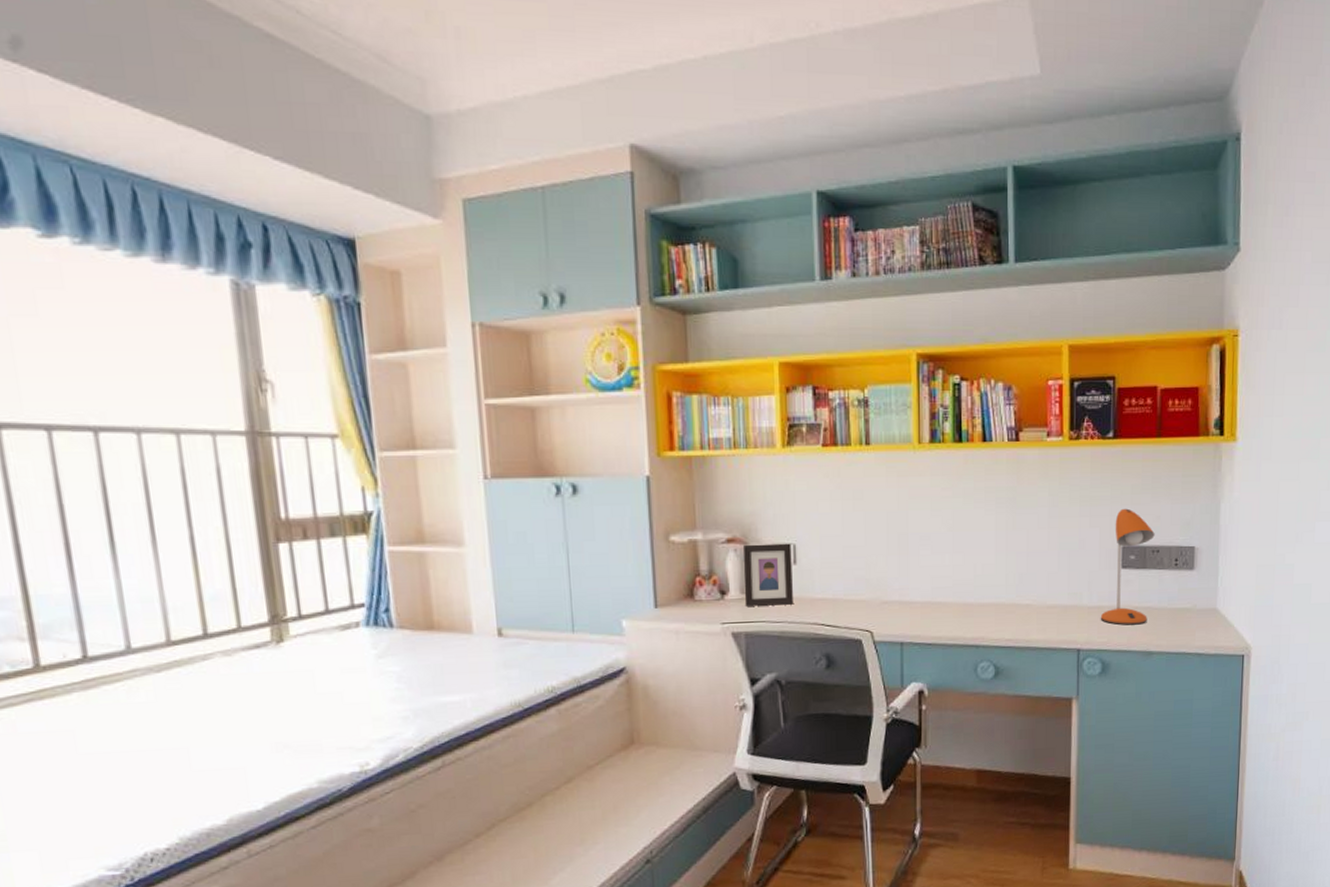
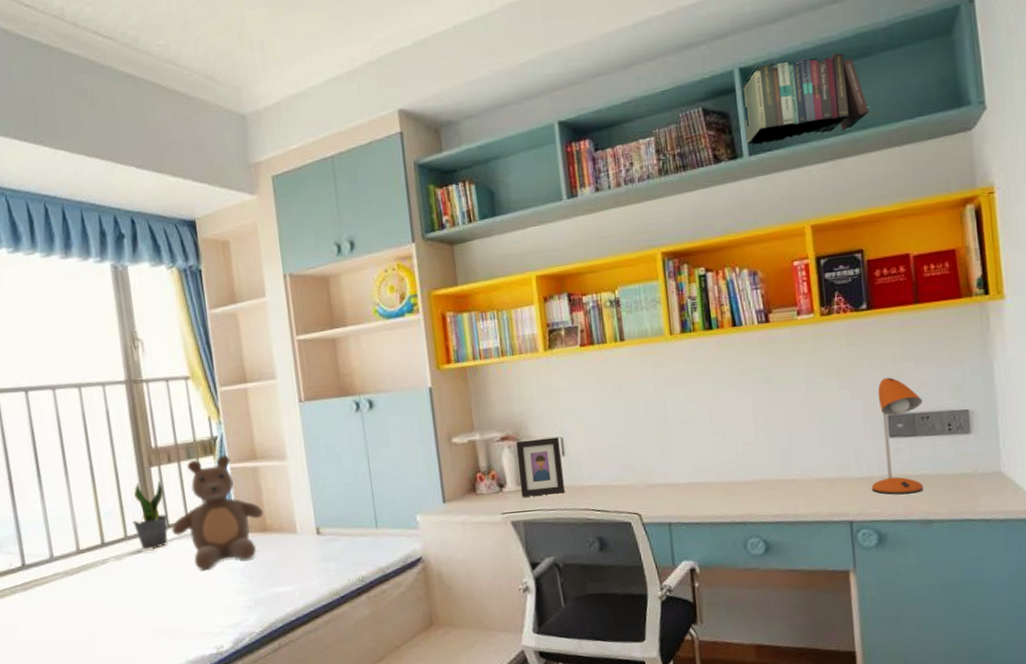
potted plant: none [249,560,300,645] -> present [132,480,168,550]
teddy bear: none [303,535,430,672] -> present [171,455,263,570]
books: none [1013,165,1134,252] -> present [741,51,869,146]

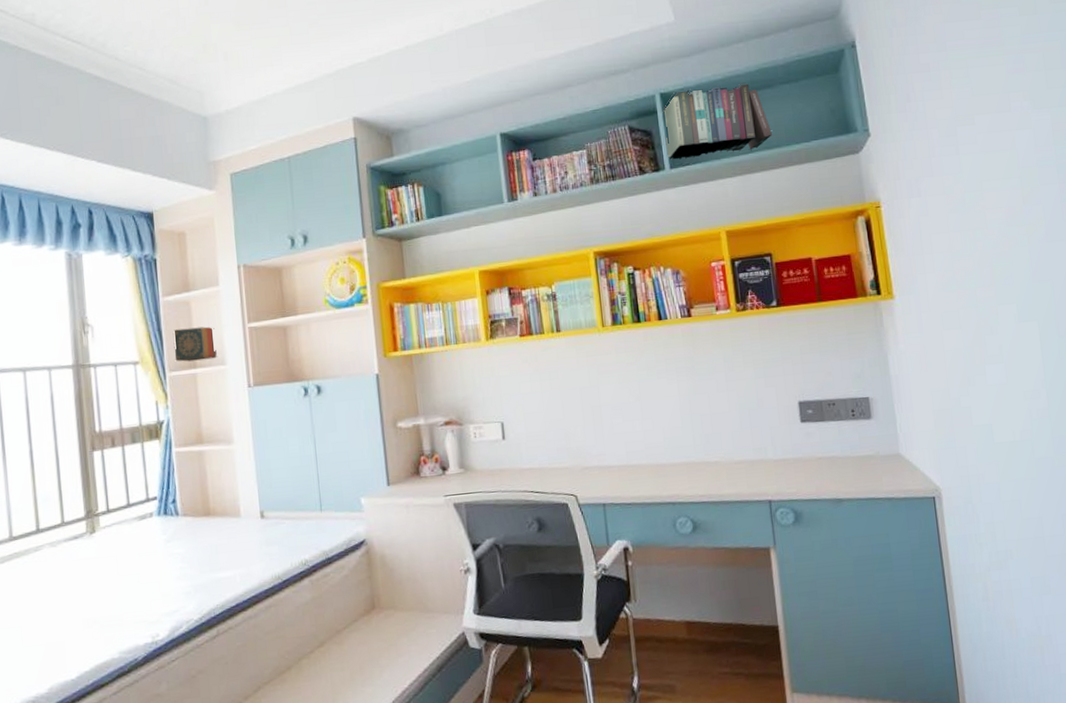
potted plant: present [132,480,168,550] -> none [71,465,108,536]
teddy bear: present [171,455,263,570] -> none [110,439,207,556]
decorative box: none [223,340,267,377] -> present [174,326,217,362]
picture frame: present [516,437,565,497] -> none [459,421,505,480]
desk lamp: present [871,377,924,495] -> none [787,367,833,476]

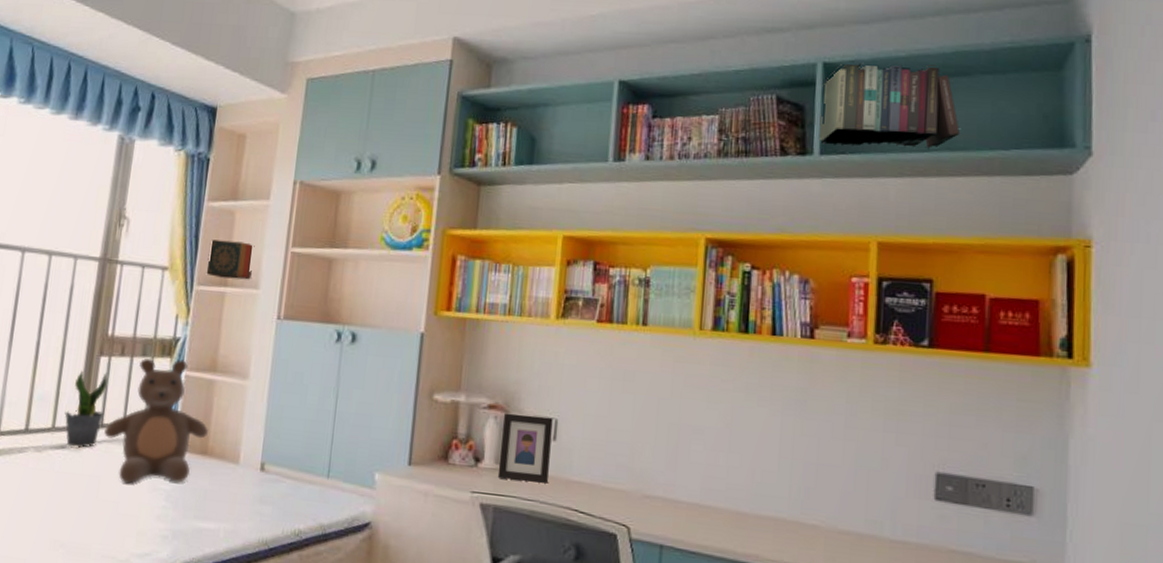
potted plant: none [71,465,108,536] -> present [64,370,108,448]
teddy bear: none [110,439,207,556] -> present [103,358,208,484]
picture frame: none [459,421,505,480] -> present [497,412,553,483]

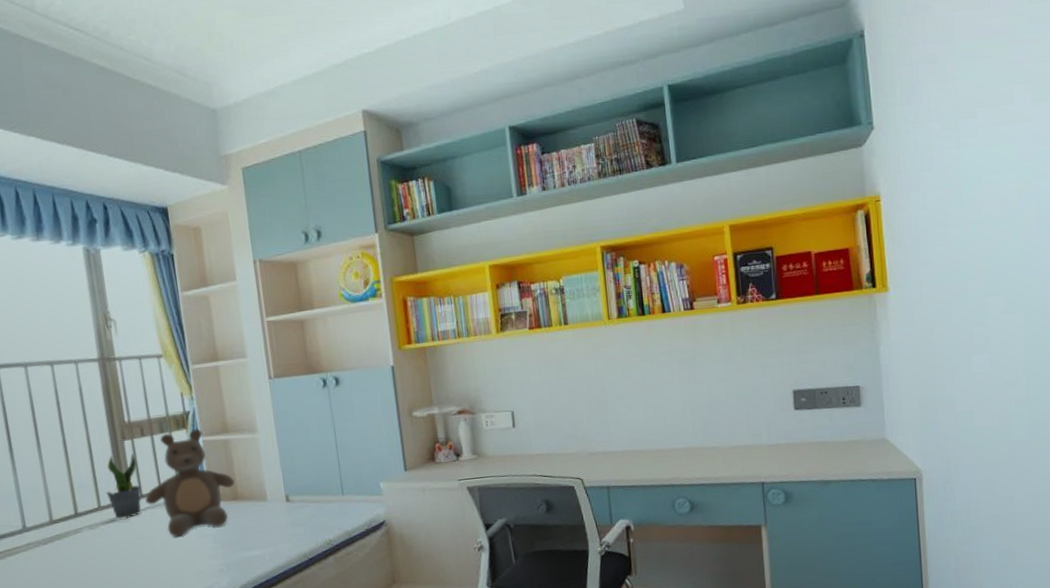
decorative box: present [206,239,255,280] -> none [195,320,238,355]
picture frame: present [497,412,553,483] -> none [472,410,515,465]
books: present [818,62,959,148] -> none [670,74,777,154]

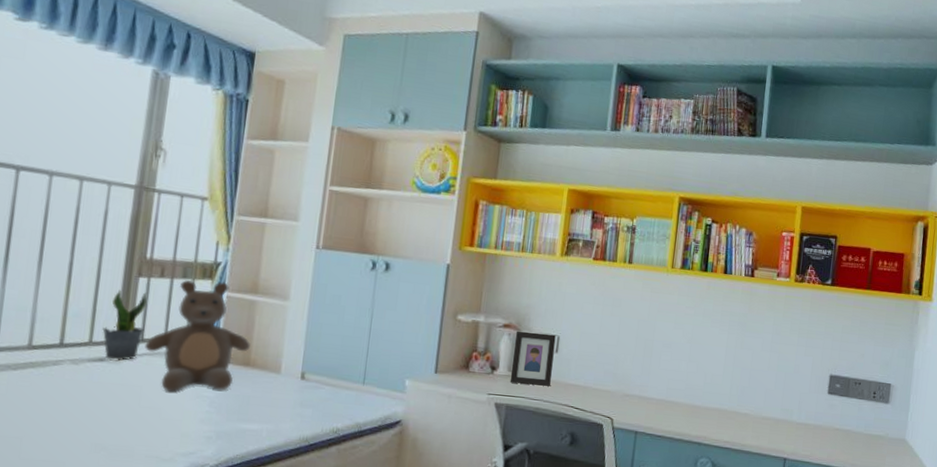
picture frame: none [472,410,515,465] -> present [510,330,556,386]

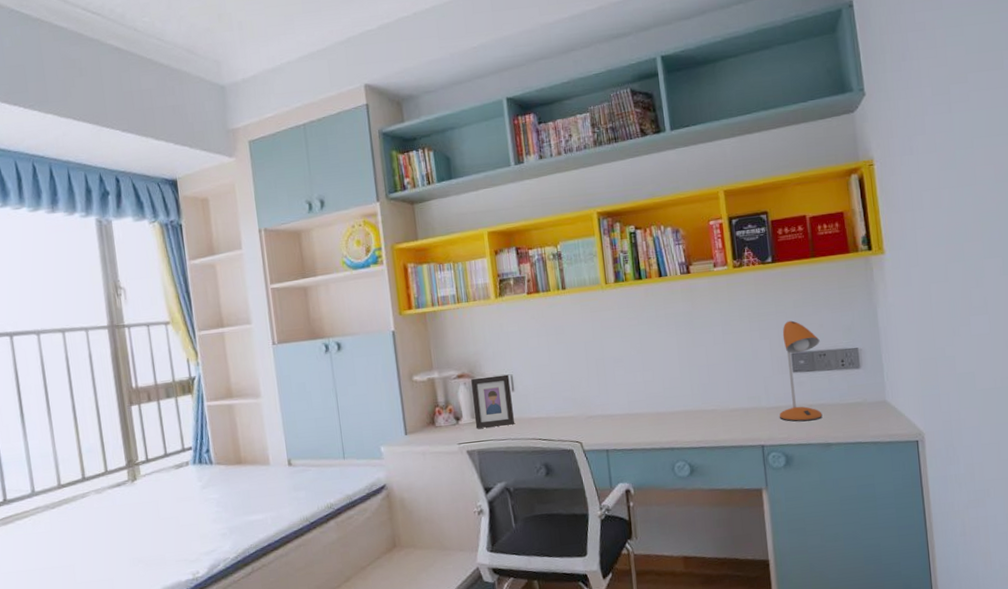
potted plant: present [102,289,148,360] -> none [113,418,147,483]
teddy bear: present [144,280,250,392] -> none [150,394,238,501]
desk lamp: none [806,344,859,444] -> present [779,320,823,422]

